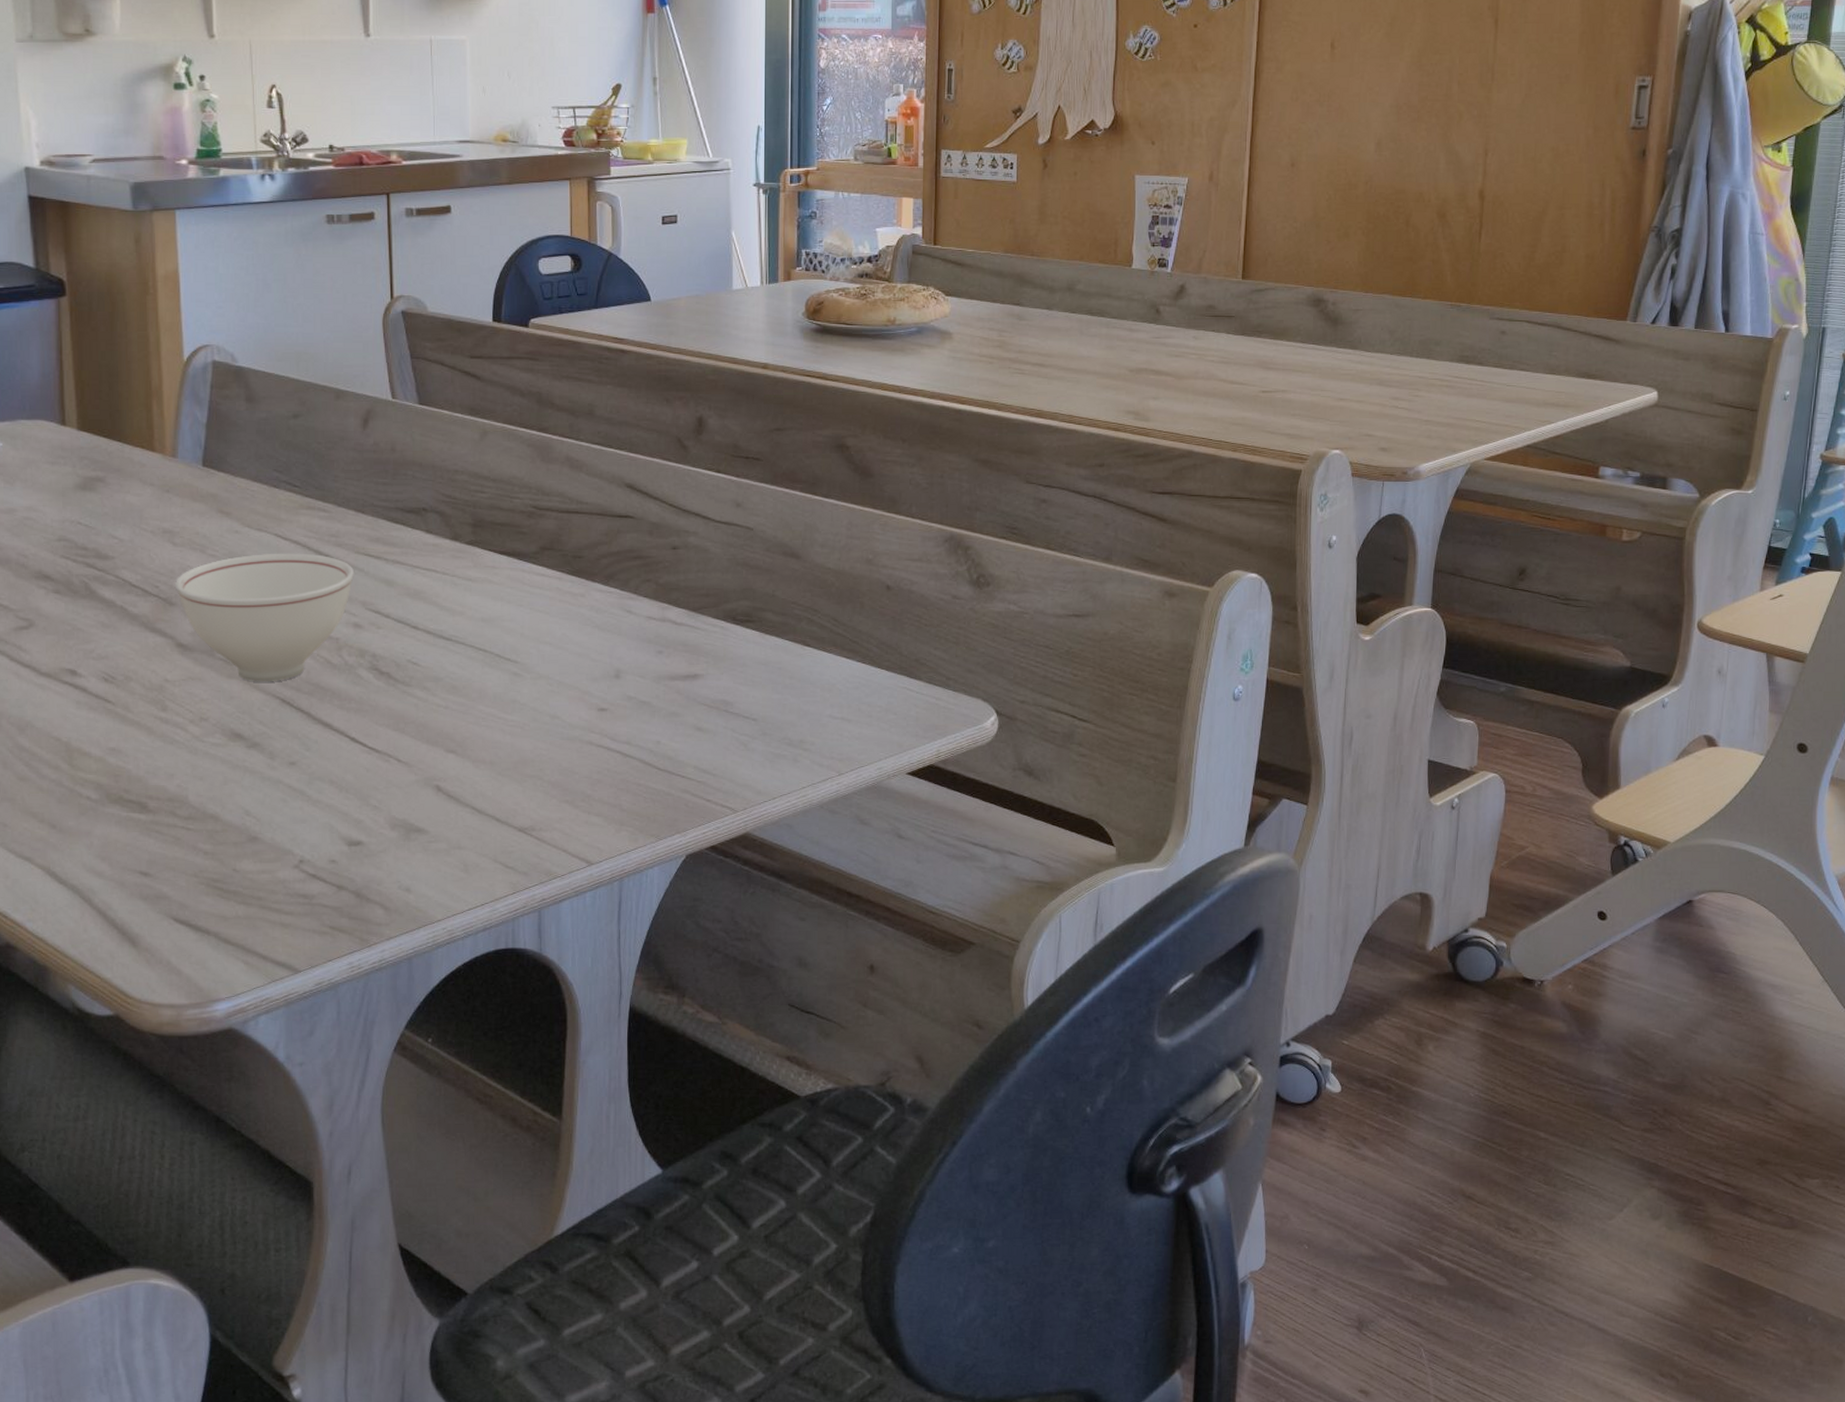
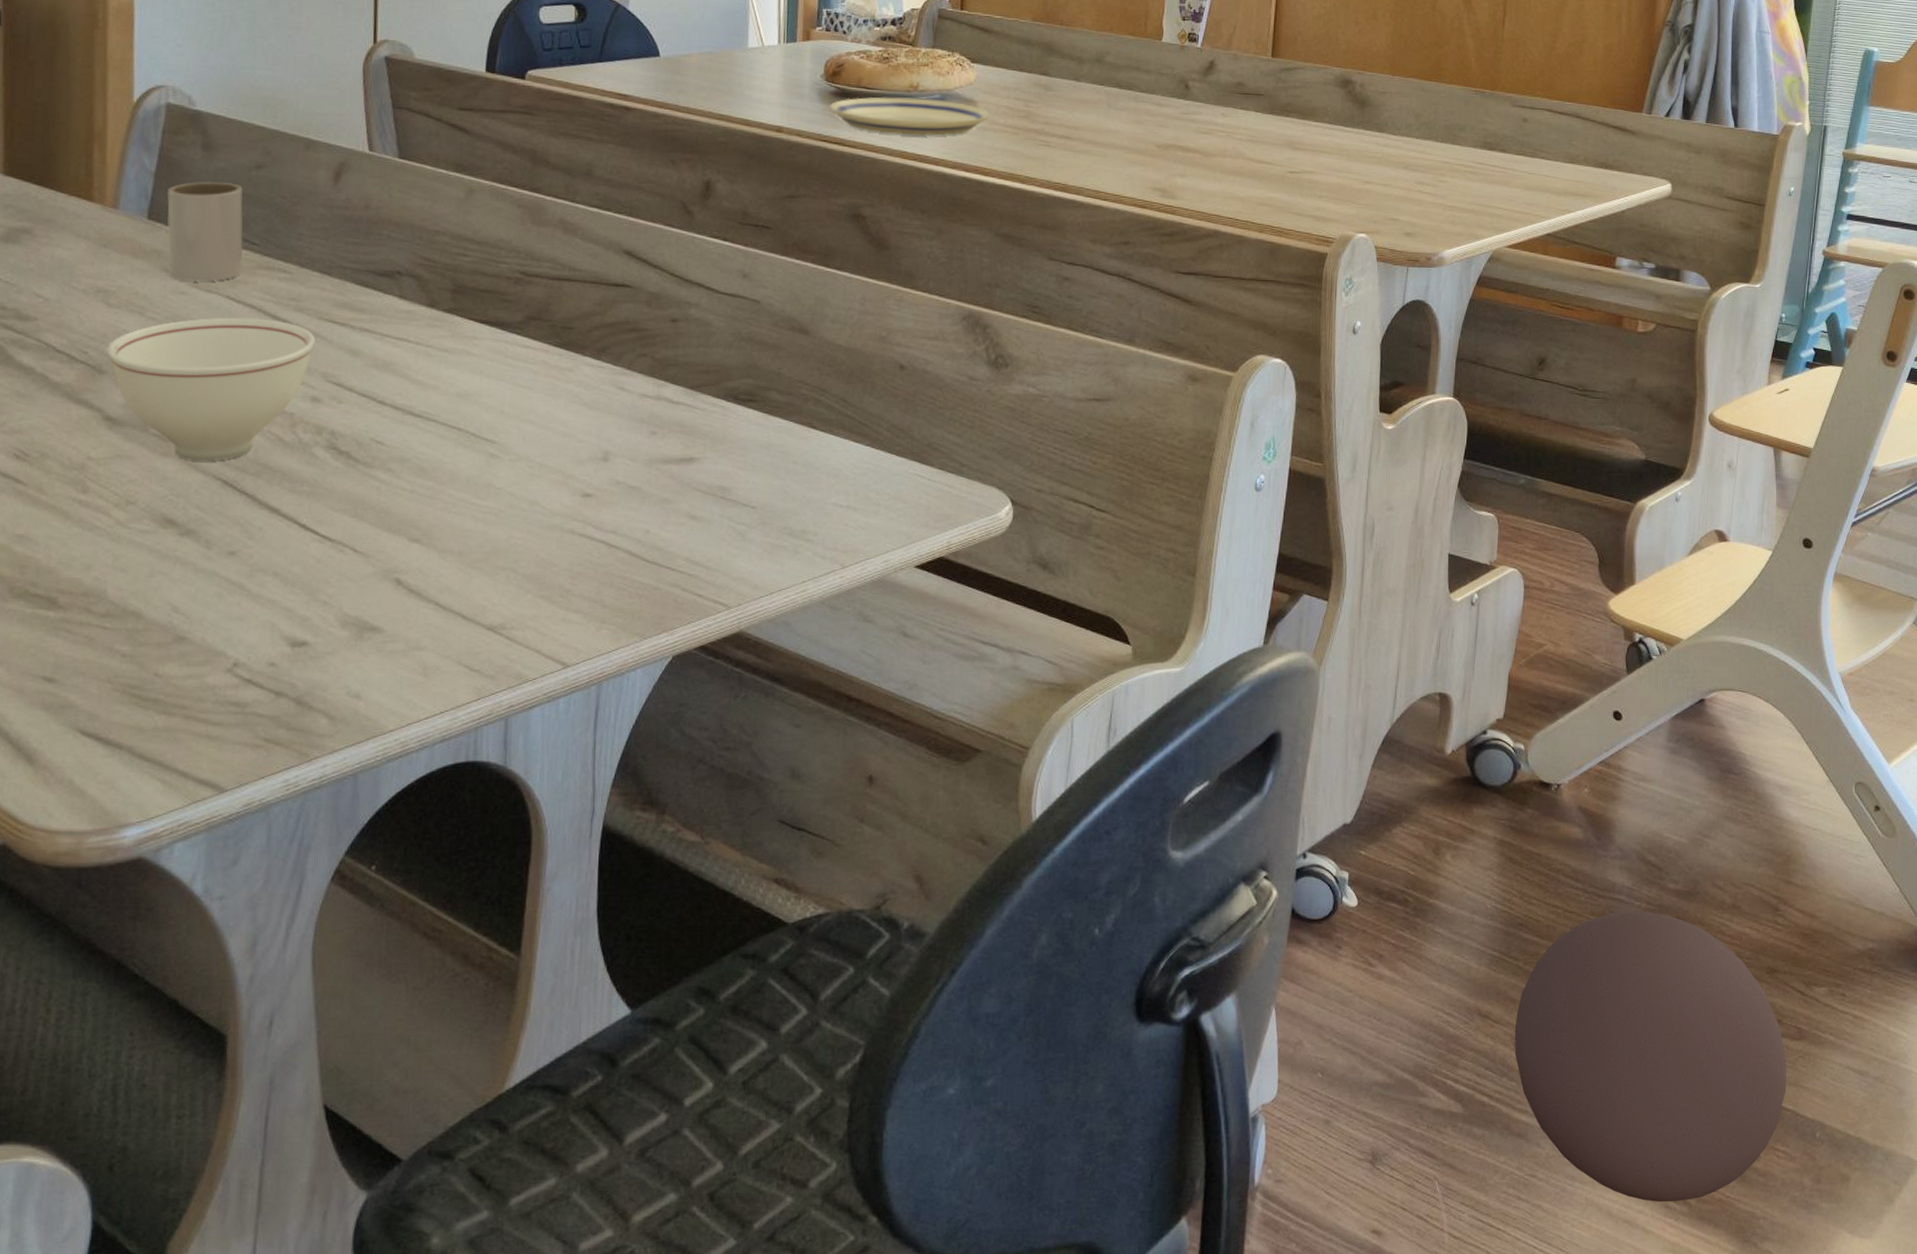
cup: none [218,431,287,521] -> present [167,182,243,282]
plate: none [812,332,965,369] -> present [830,97,990,137]
ball: none [1498,1102,1778,1376] -> present [1514,911,1787,1202]

